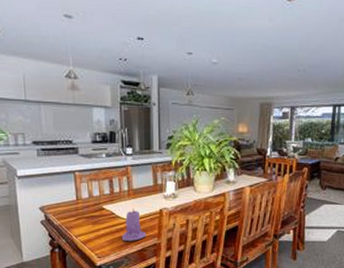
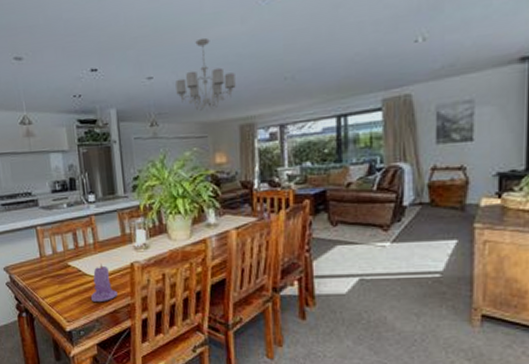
chandelier: none [211,26,260,89] -> present [175,37,236,111]

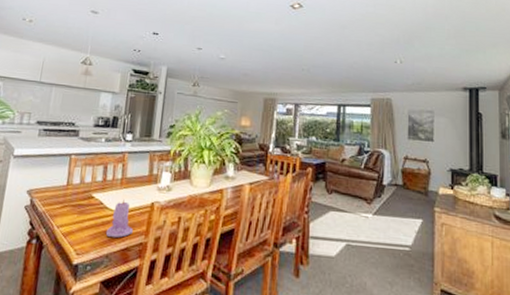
chandelier: present [175,37,236,111] -> none [218,28,266,83]

